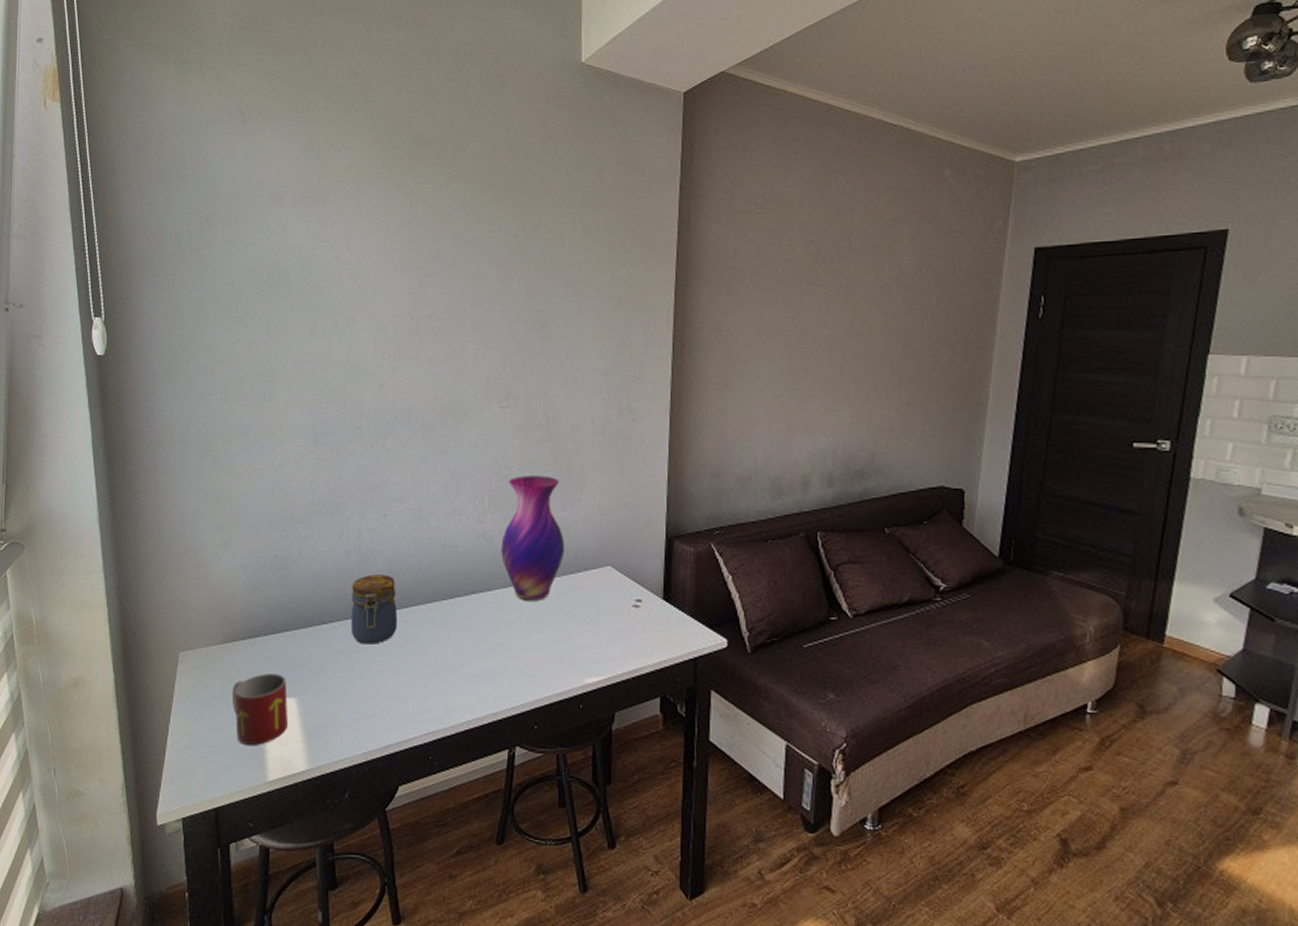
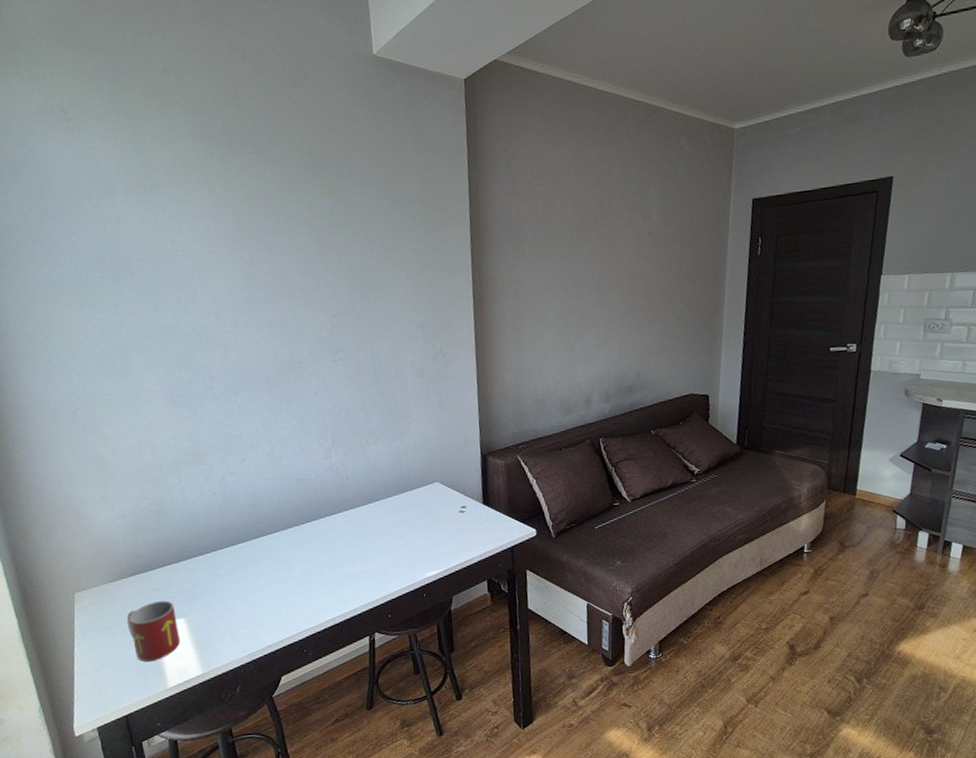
jar: present [351,574,397,644] -> none [221,509,265,568]
vase: present [501,475,564,601] -> none [345,414,400,518]

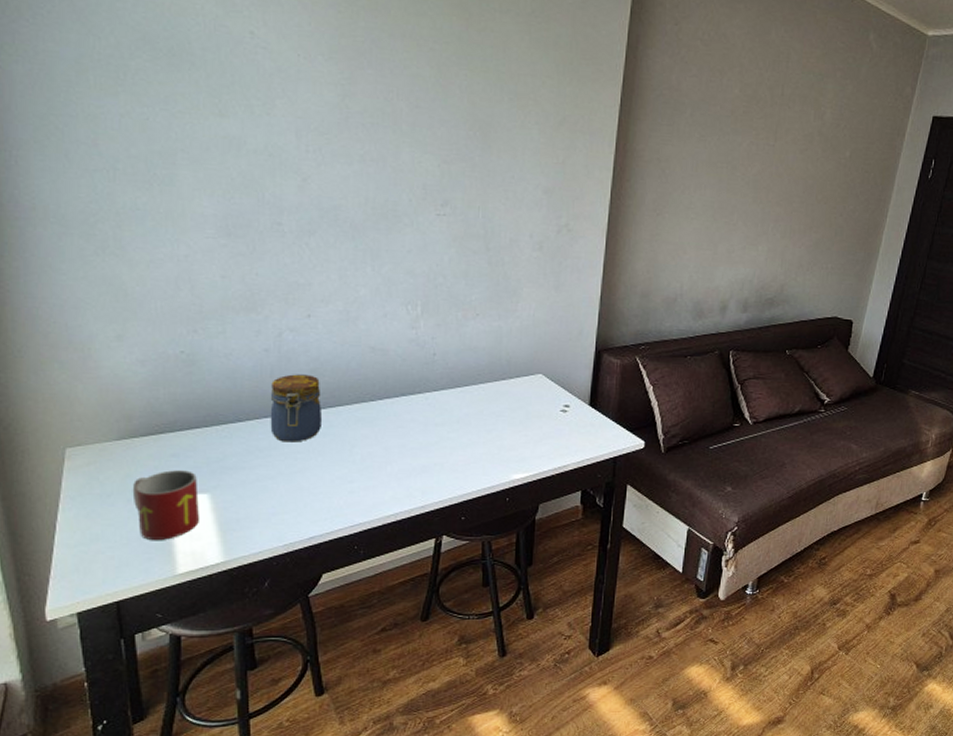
jar: none [221,509,265,568] -> present [270,374,321,442]

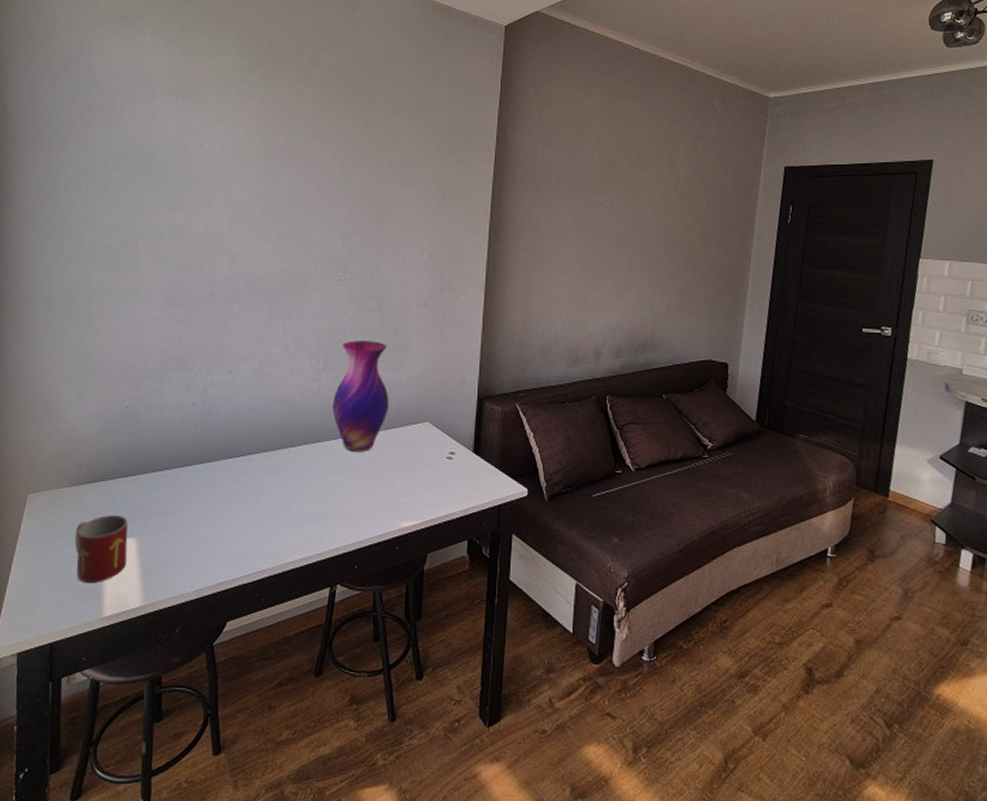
jar: present [270,374,321,442] -> none [191,425,236,489]
vase: none [433,284,498,404] -> present [332,340,389,452]

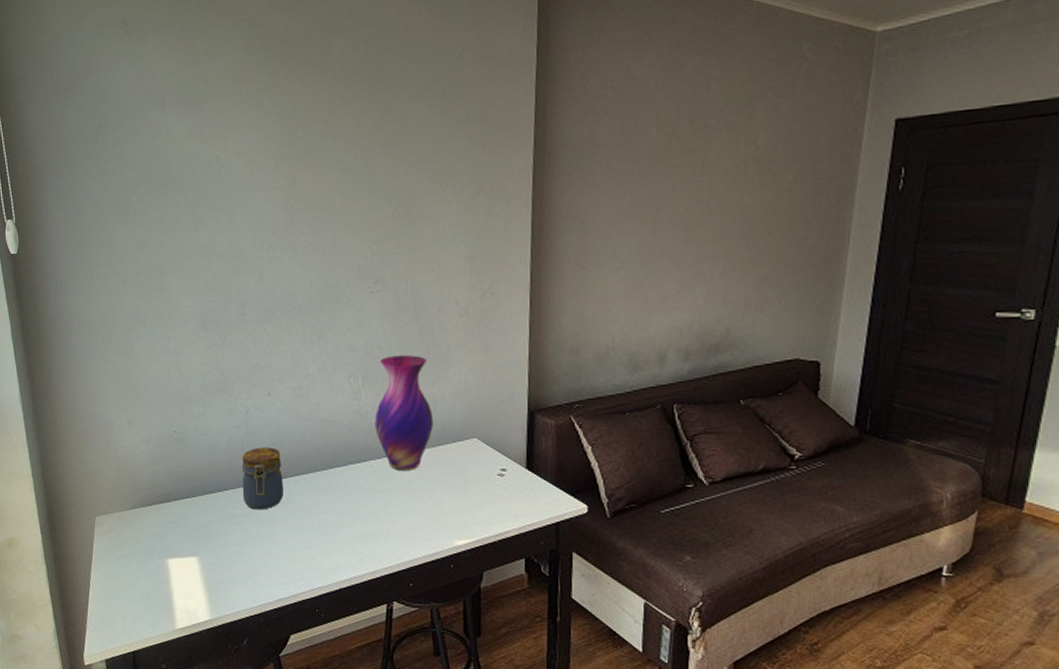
mug: present [74,515,128,583] -> none [142,535,191,598]
jar: none [191,425,236,489] -> present [242,447,283,510]

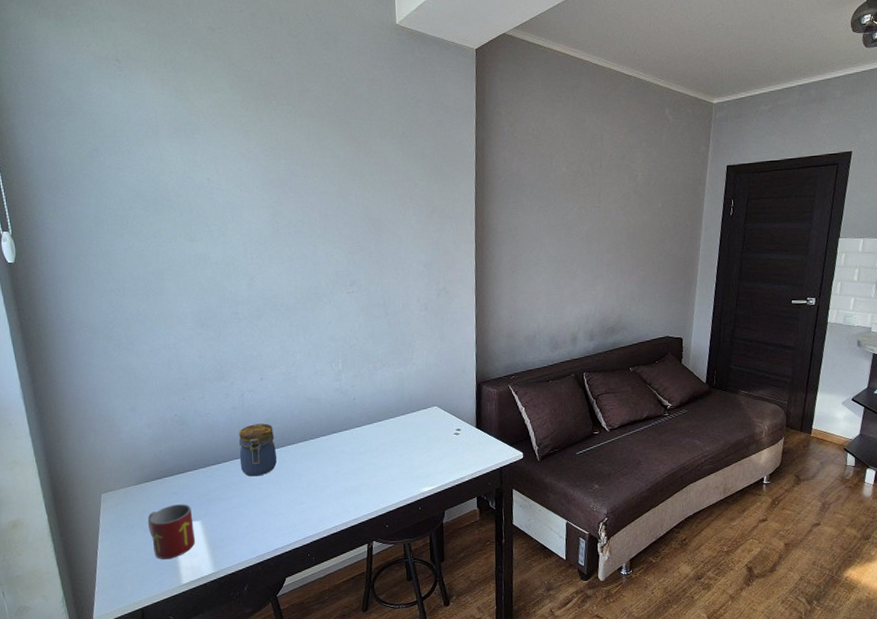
mug: none [142,535,191,598] -> present [147,504,195,559]
vase: present [375,355,433,470] -> none [353,342,402,436]

